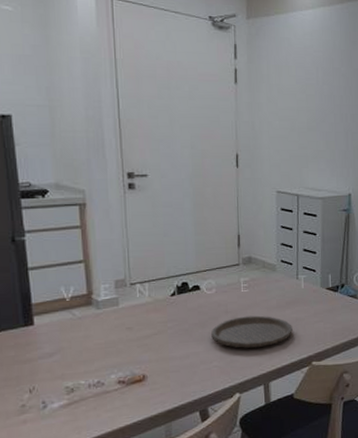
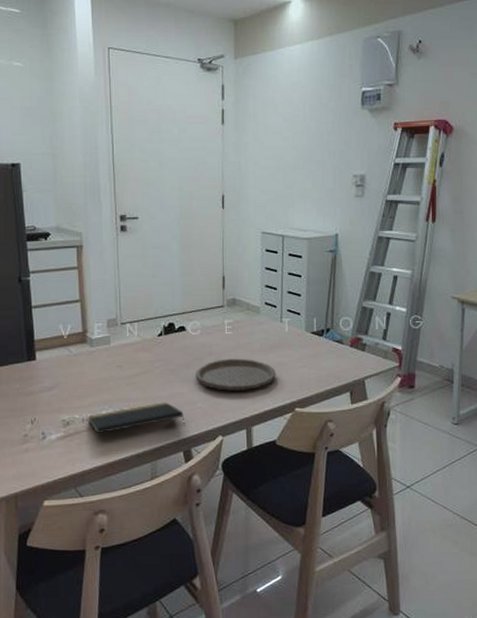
notepad: none [94,362,201,400] -> present [87,402,185,434]

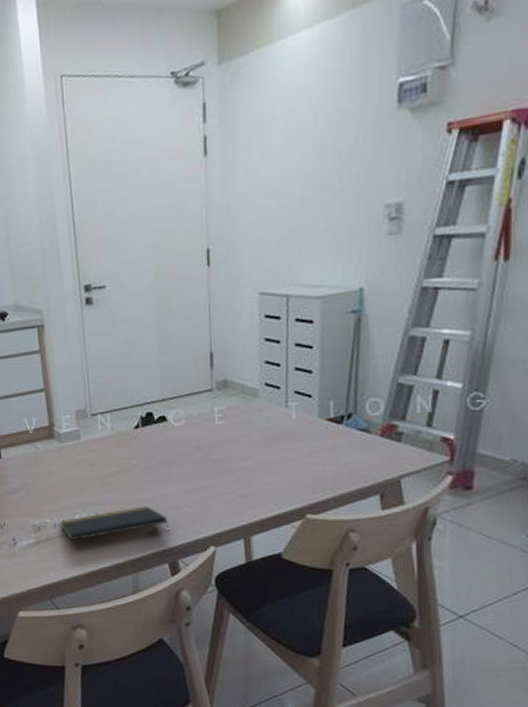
plate: present [196,358,276,391] -> none [180,453,280,493]

